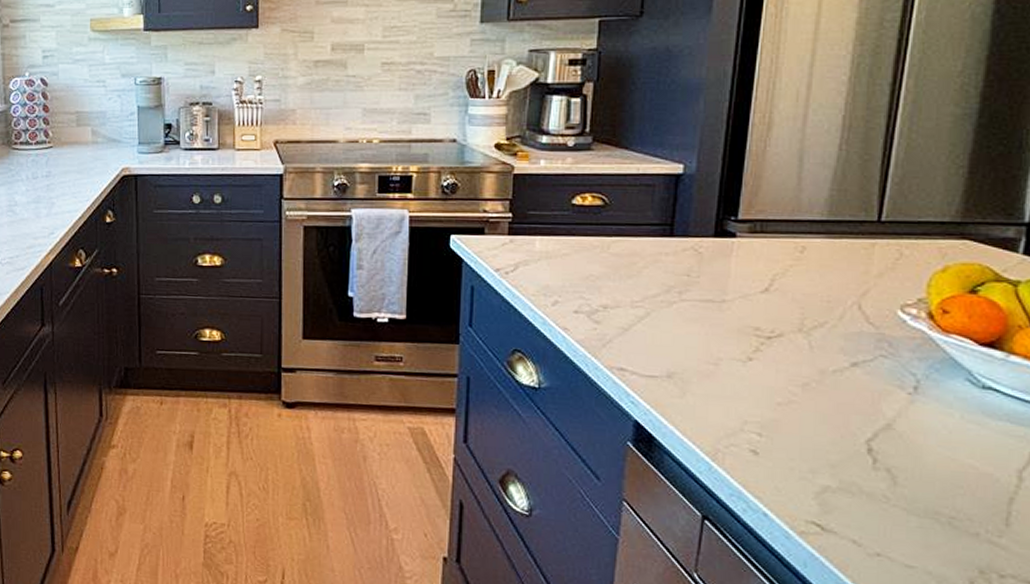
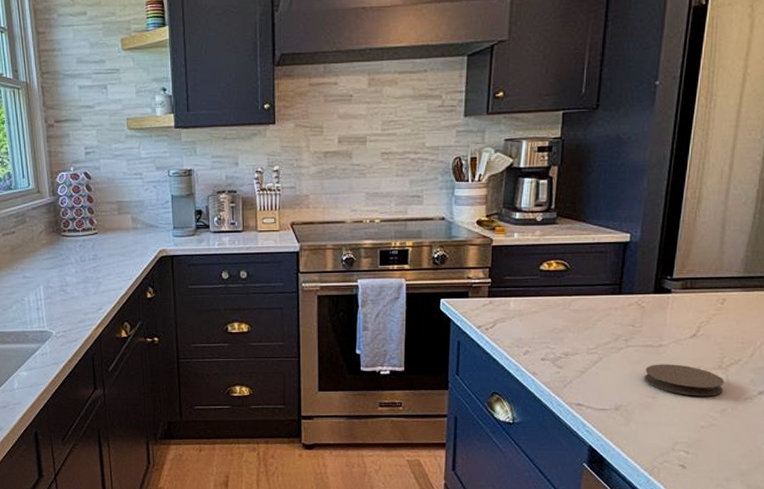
coaster: none [703,323,806,366] -> present [644,364,725,397]

